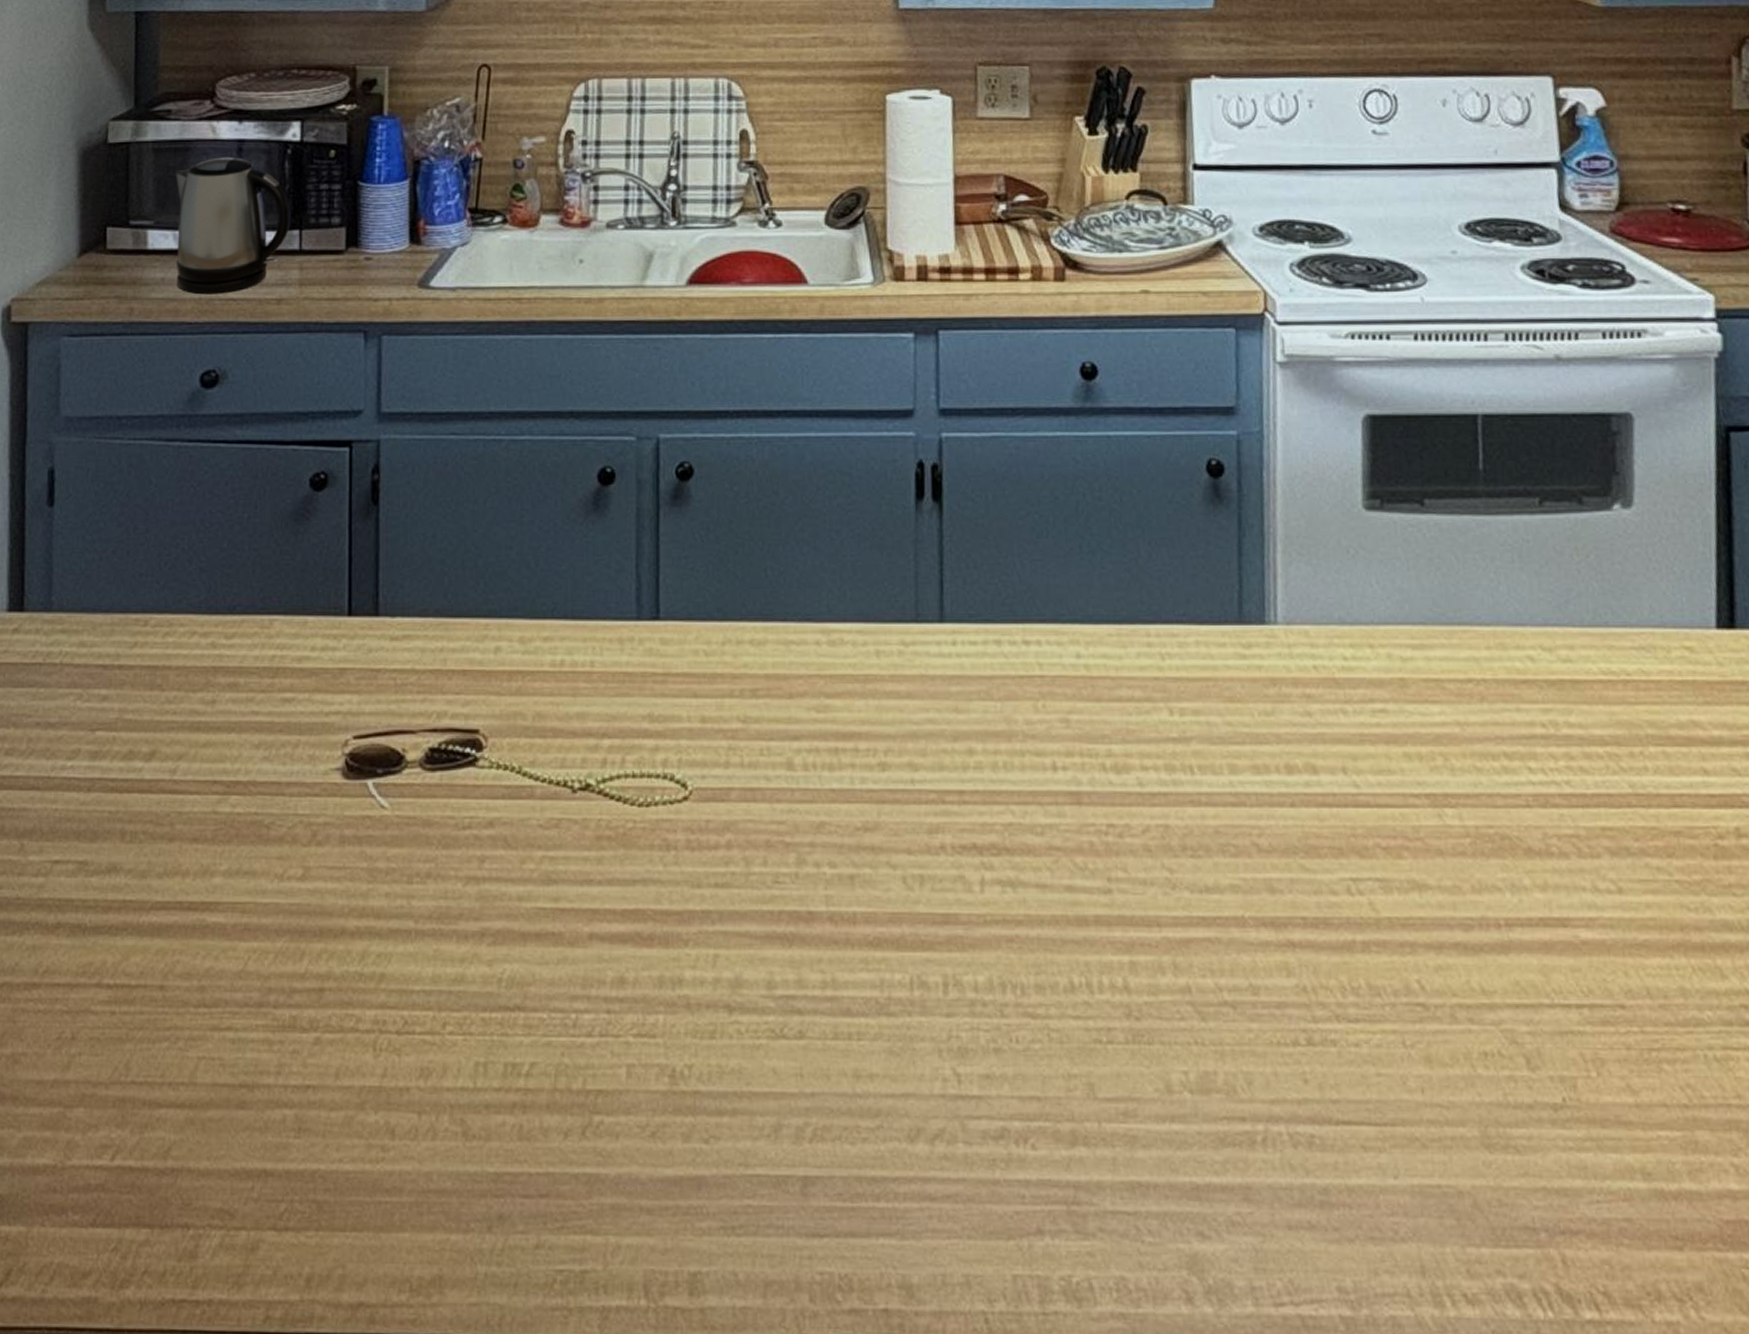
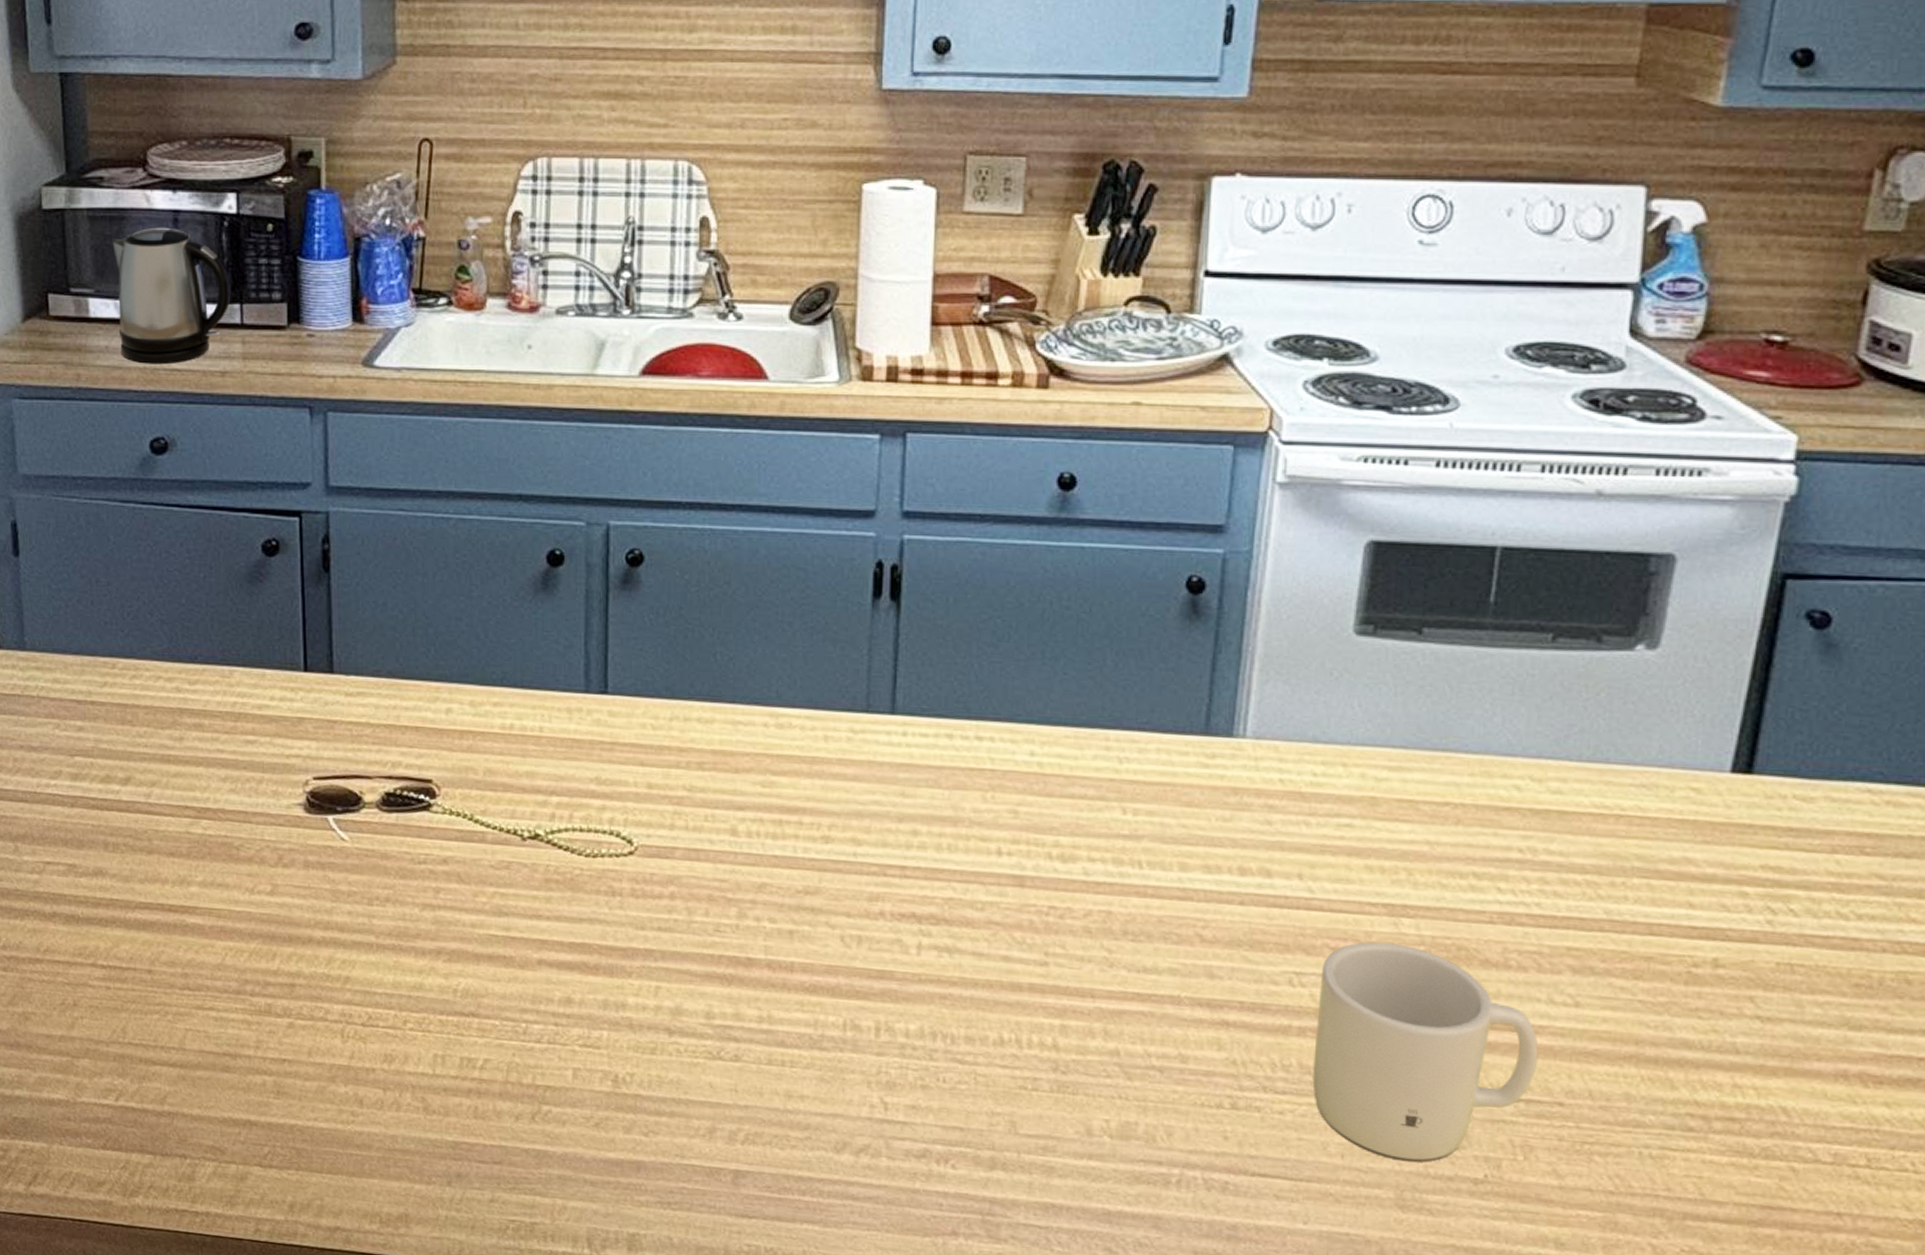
mug: none [1376,837,1594,1091] -> present [1312,942,1539,1163]

